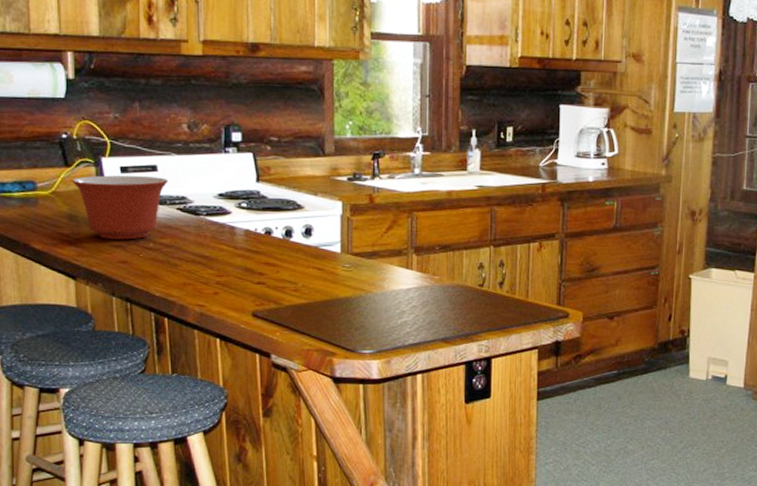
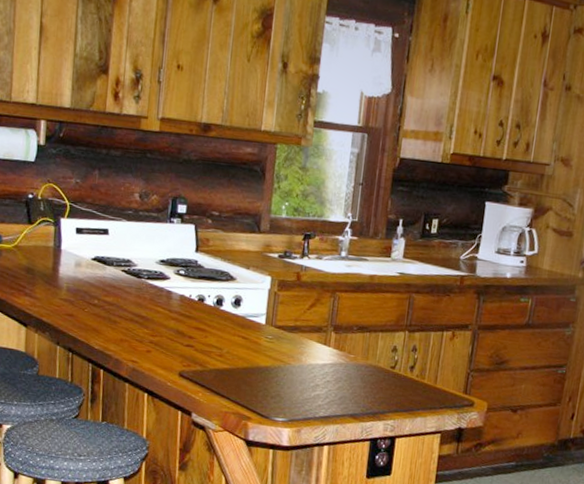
mixing bowl: present [72,175,168,240] -> none [32,234,117,295]

